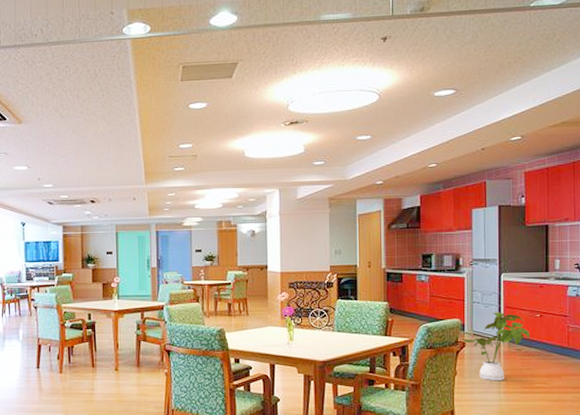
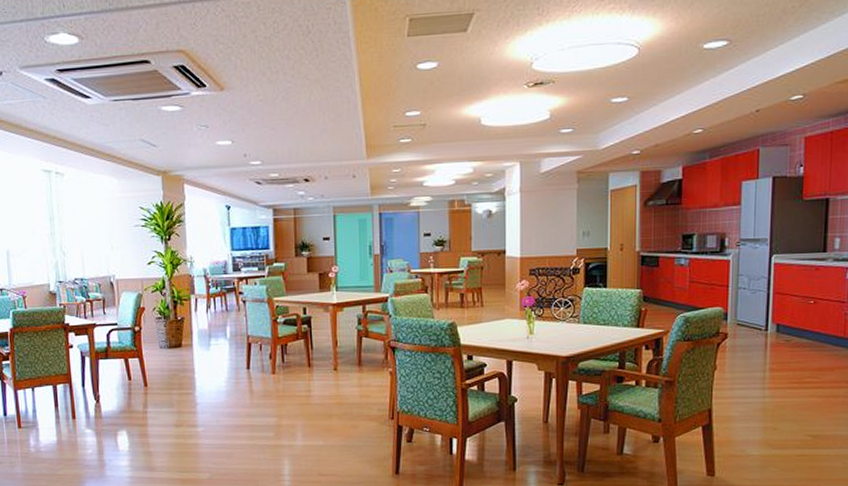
house plant: present [458,312,531,382] -> none [720,299,802,376]

